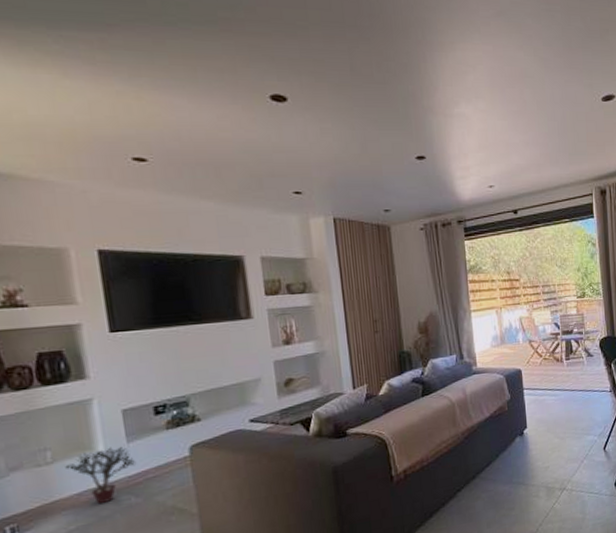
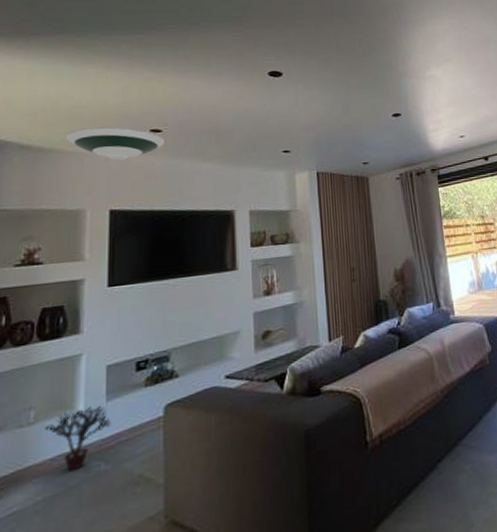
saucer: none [26,151,152,193] -> present [65,127,164,161]

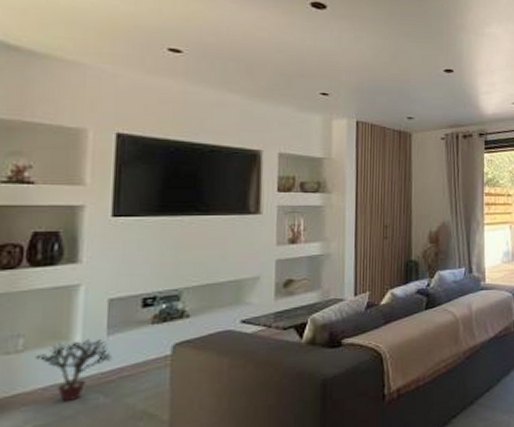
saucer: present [65,127,164,161] -> none [64,35,185,79]

